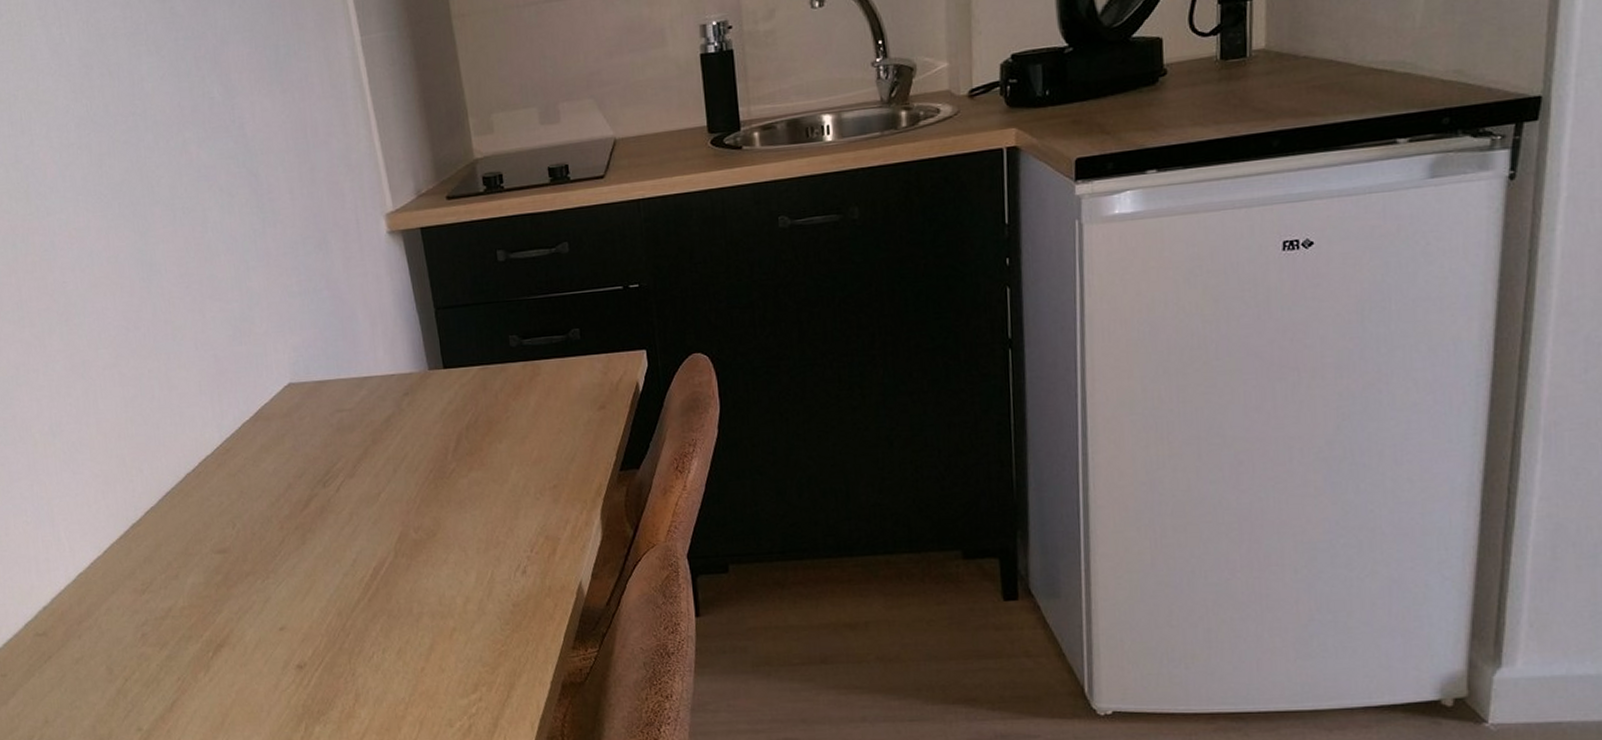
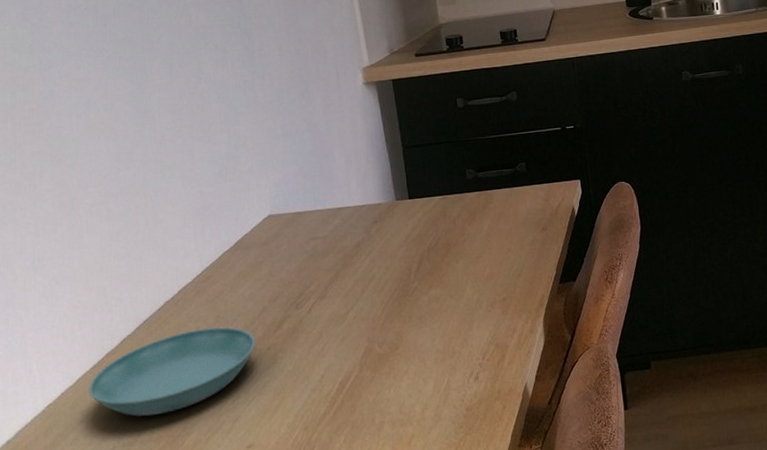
saucer: none [116,503,283,591] -> present [88,327,256,417]

